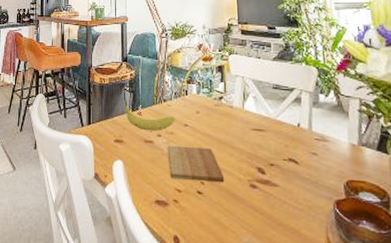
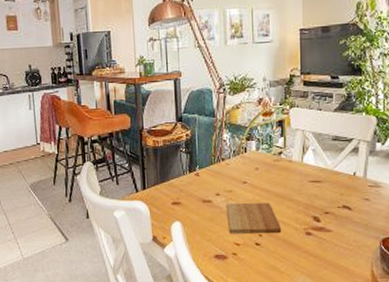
fruit: present [124,104,175,131] -> none [180,165,234,191]

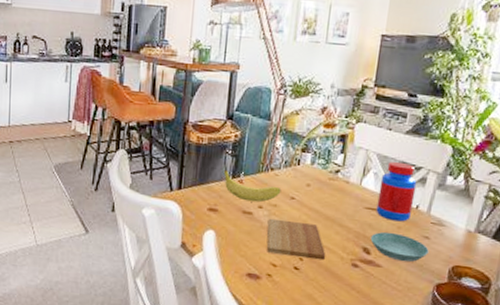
fruit: none [180,165,234,191] -> present [223,169,281,203]
saucer: none [318,199,371,224] -> present [370,232,429,262]
jar: none [319,137,351,189] -> present [376,162,417,222]

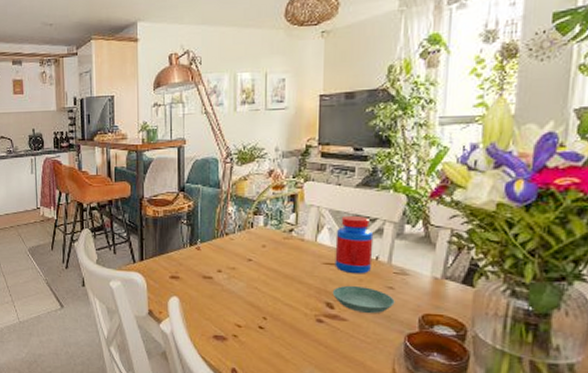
fruit: present [223,169,281,203] -> none [181,238,238,267]
cutting board: present [266,218,326,261] -> none [228,281,289,318]

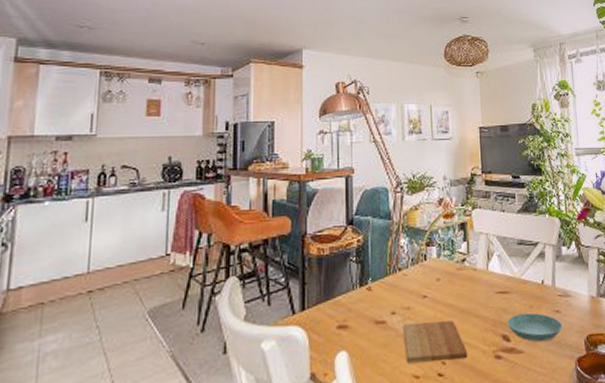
cutting board: none [228,281,289,318] -> present [403,321,468,364]
jar: present [335,216,374,274] -> none [504,241,539,301]

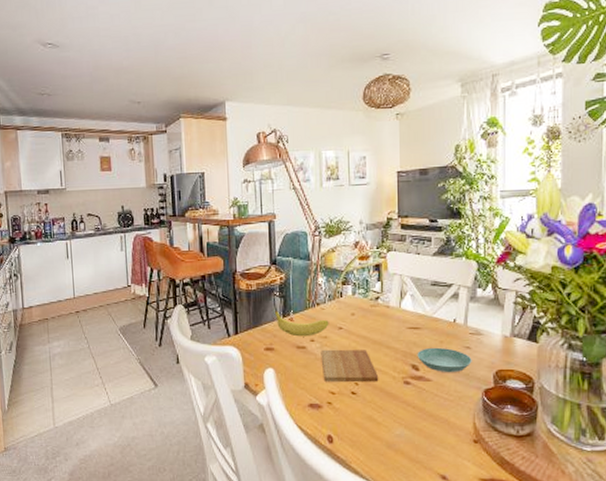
fruit: none [349,278,412,310] -> present [274,310,329,337]

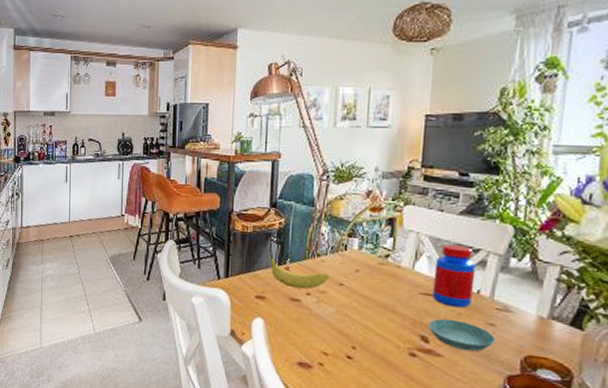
cutting board: present [321,349,379,383] -> none [316,305,381,349]
jar: none [417,282,451,337] -> present [432,244,476,308]

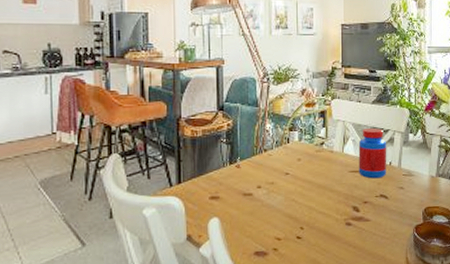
fruit: present [269,256,329,289] -> none [220,157,276,184]
saucer: present [428,318,496,352] -> none [357,188,405,213]

